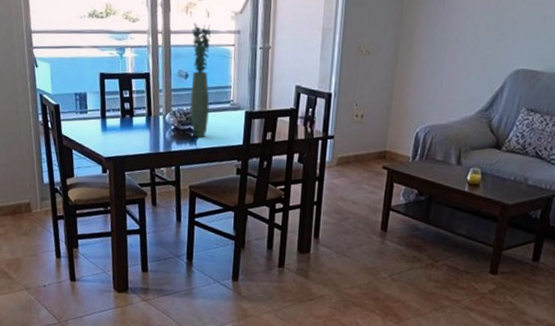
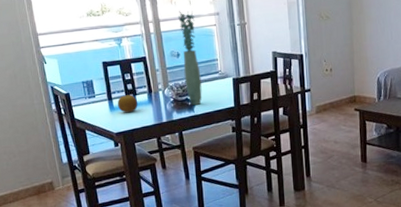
fruit: none [110,115,134,136] -> present [117,95,138,113]

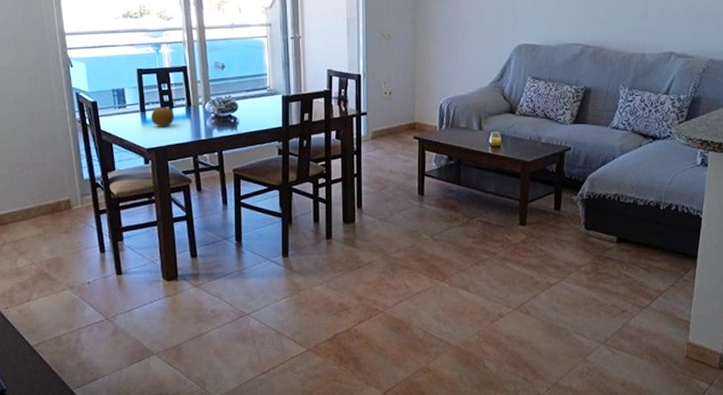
vase: present [178,10,203,105] -> none [226,18,247,123]

